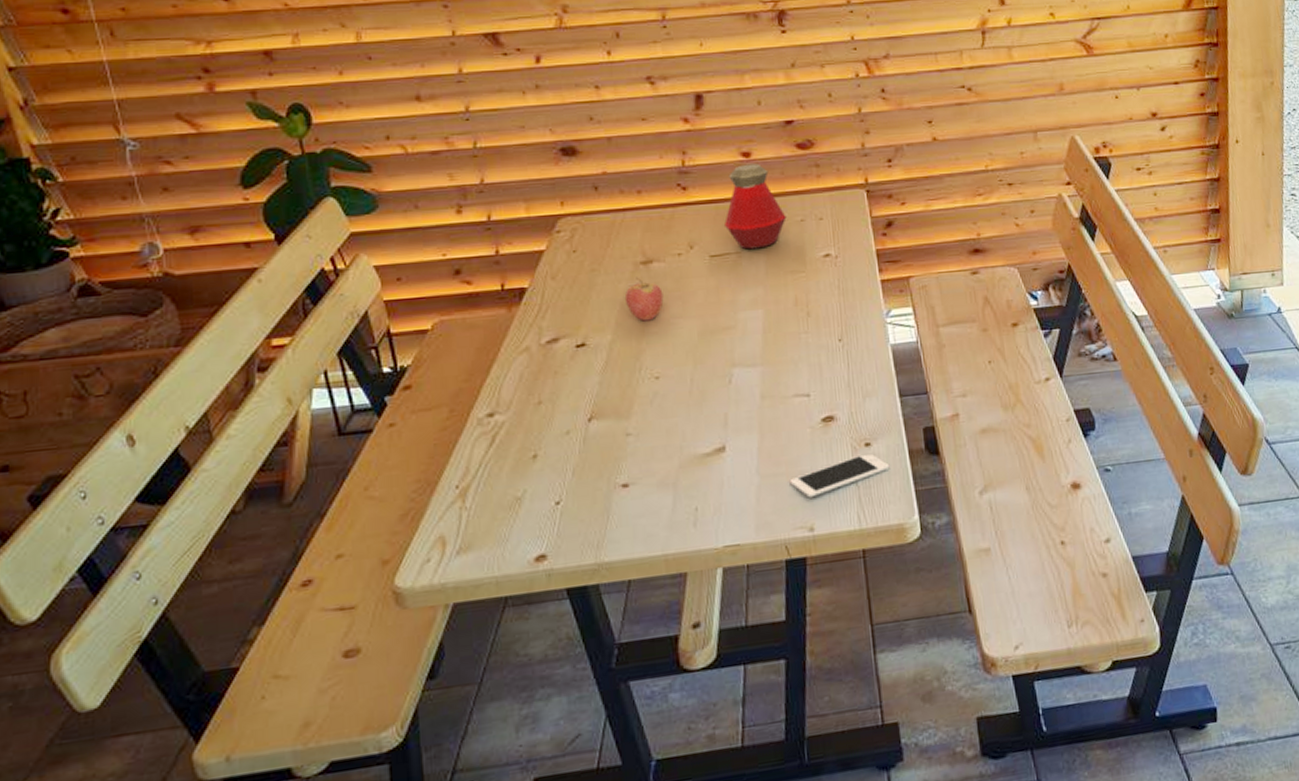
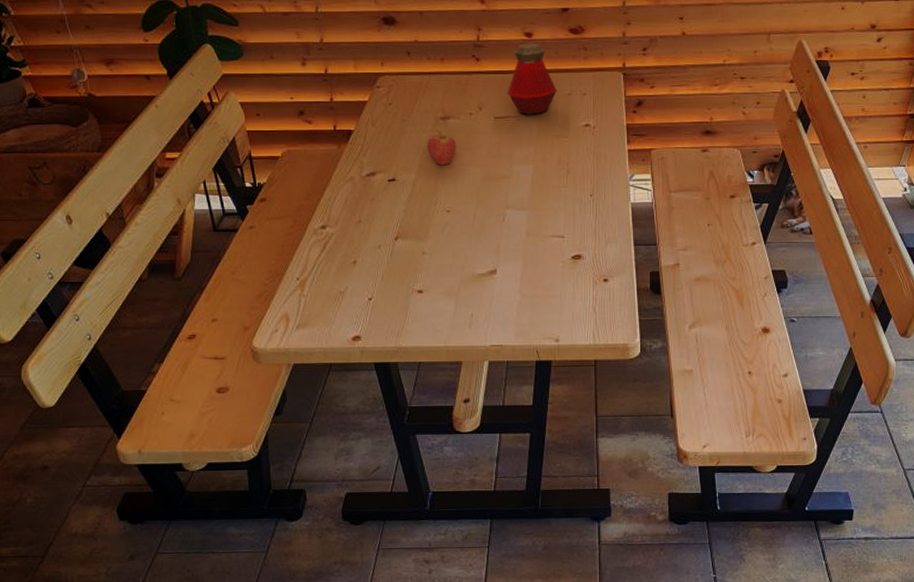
cell phone: present [789,454,890,498] -> none [543,288,621,317]

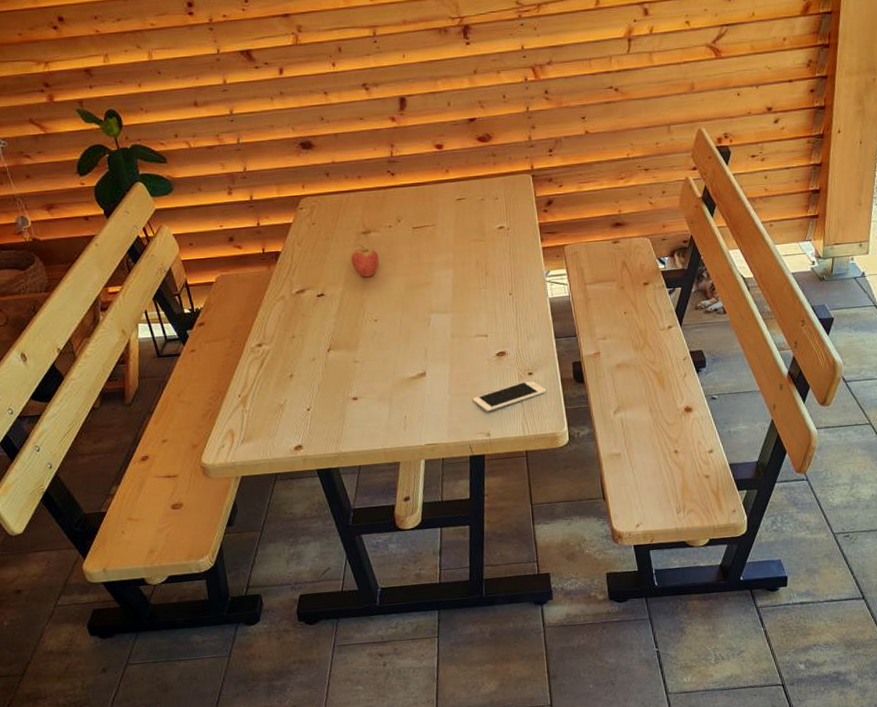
bottle: present [508,43,557,115] -> none [423,154,470,223]
cell phone: none [543,288,621,317] -> present [472,381,547,412]

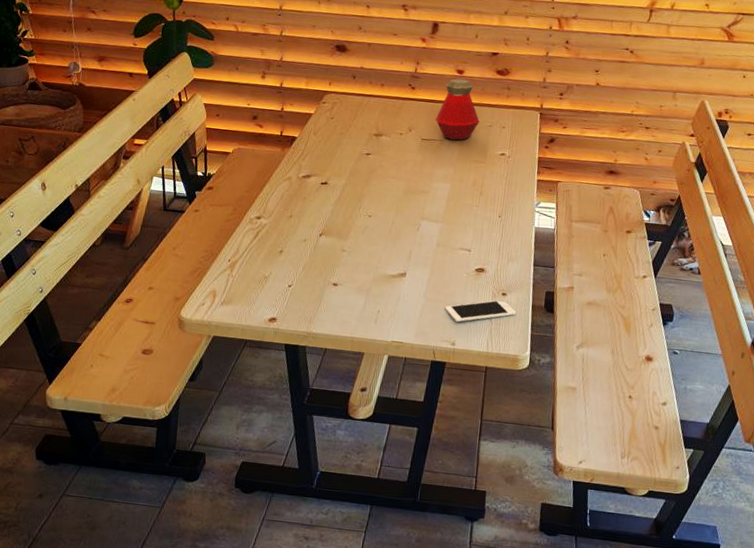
fruit: present [351,244,379,278] -> none [359,144,385,176]
bottle: none [423,154,470,223] -> present [436,78,480,141]

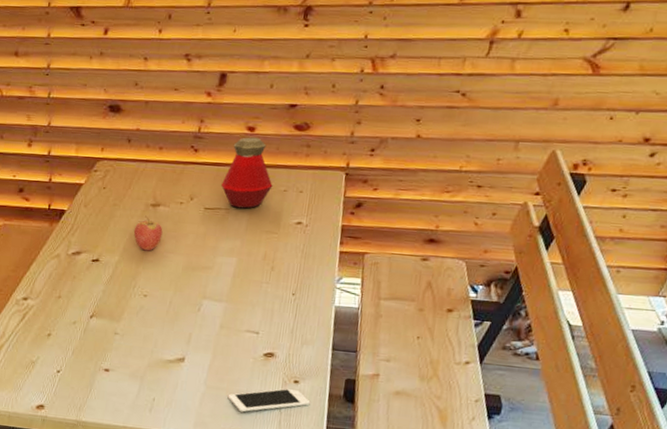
fruit: none [359,144,385,176] -> present [133,215,163,251]

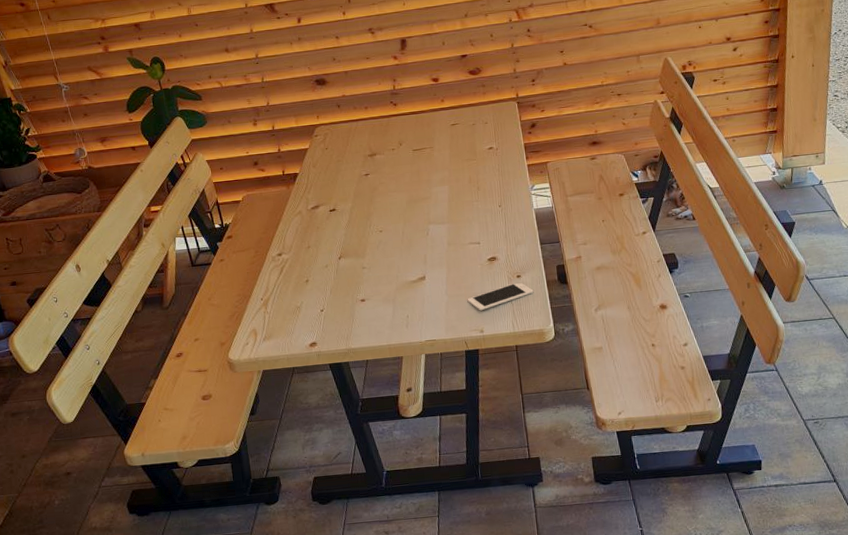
fruit: present [133,215,163,251] -> none [359,165,384,194]
bottle: present [221,137,273,209] -> none [422,86,463,145]

